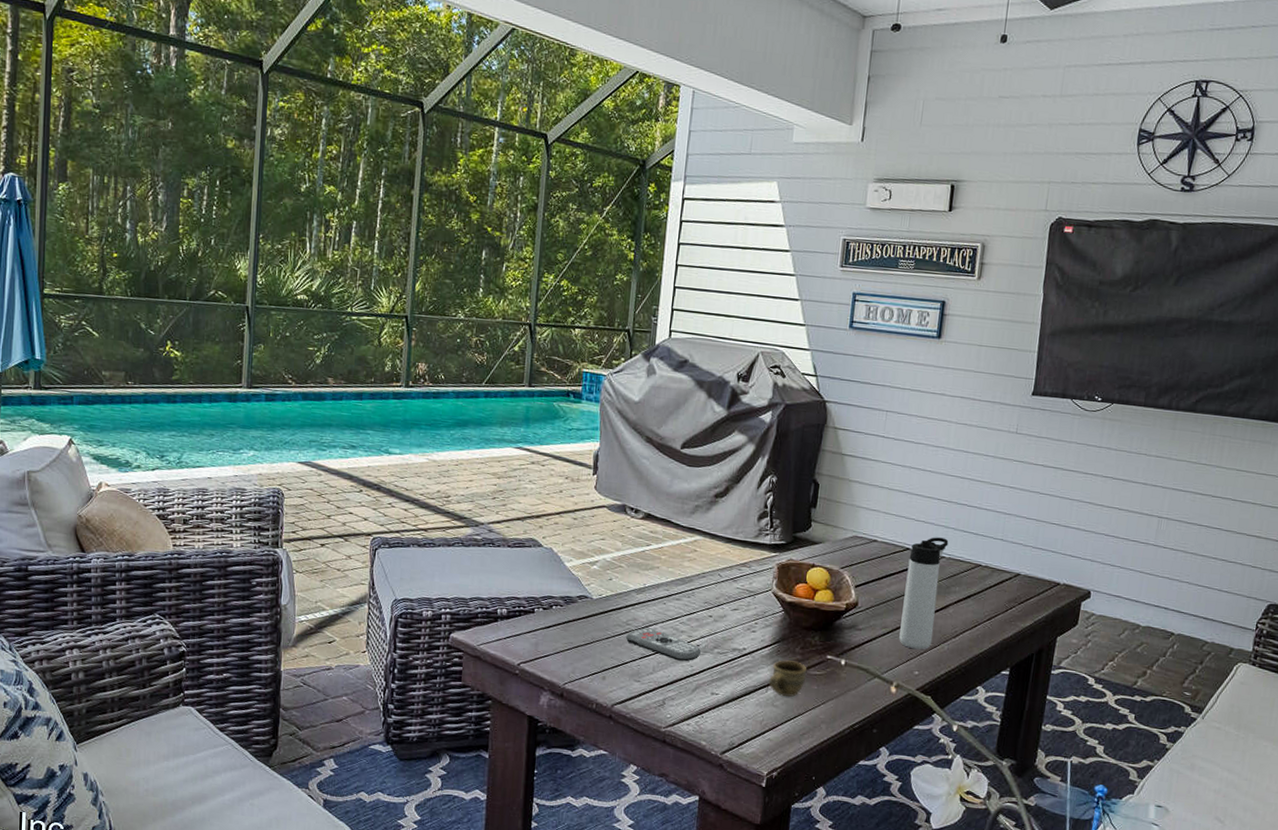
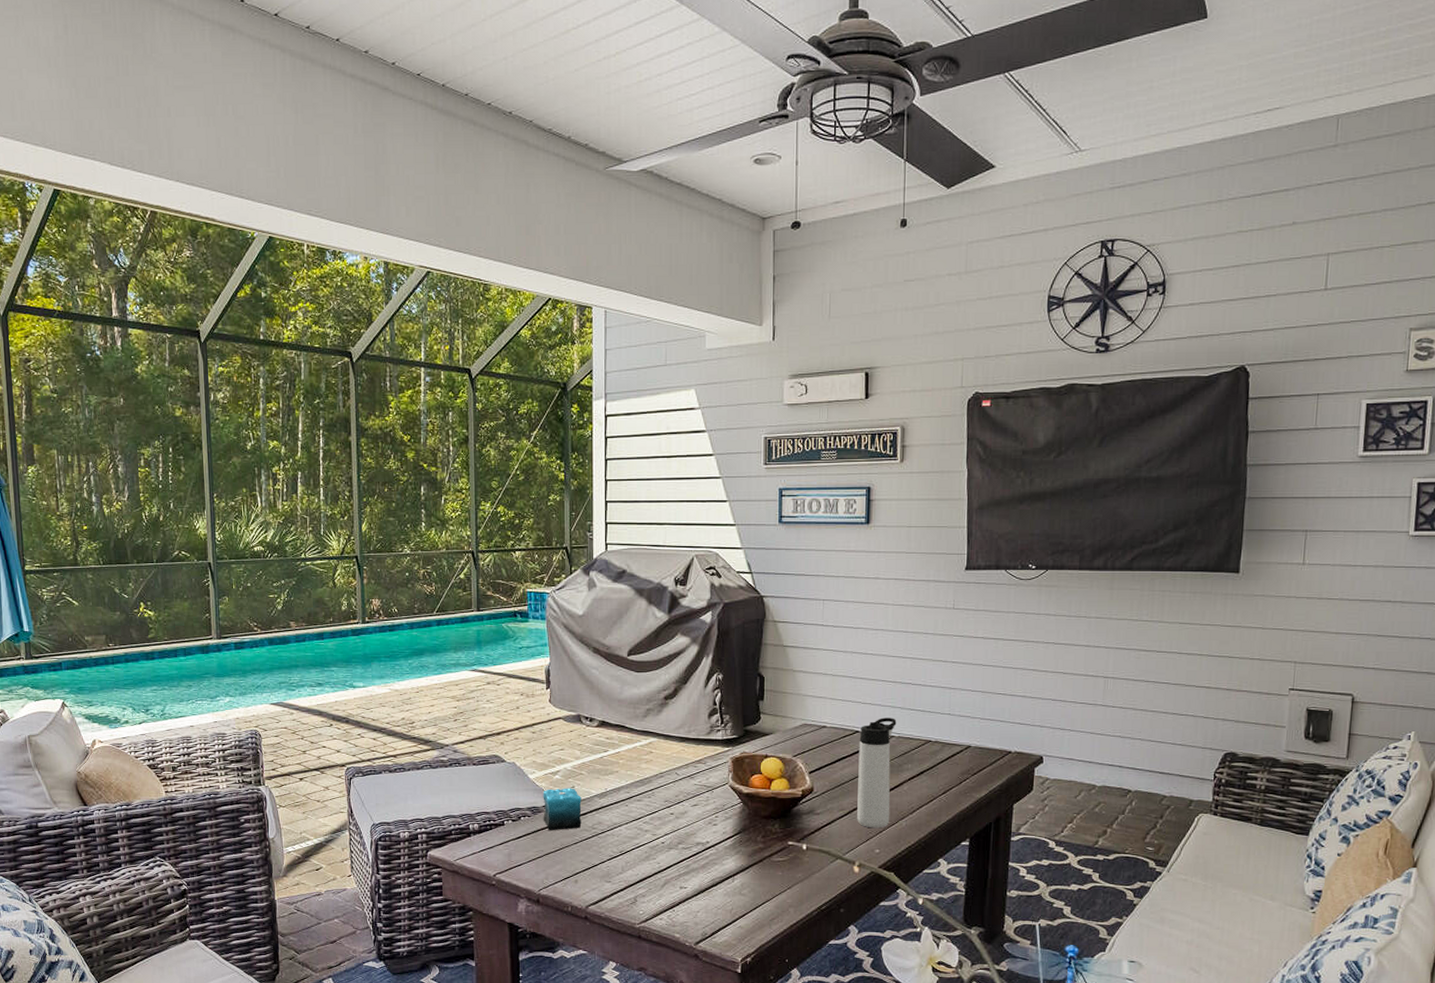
candle: none [575,579,619,623] -> present [543,788,582,830]
remote control: present [625,627,702,662] -> none [592,830,667,859]
cup: present [769,660,807,697] -> none [734,850,770,884]

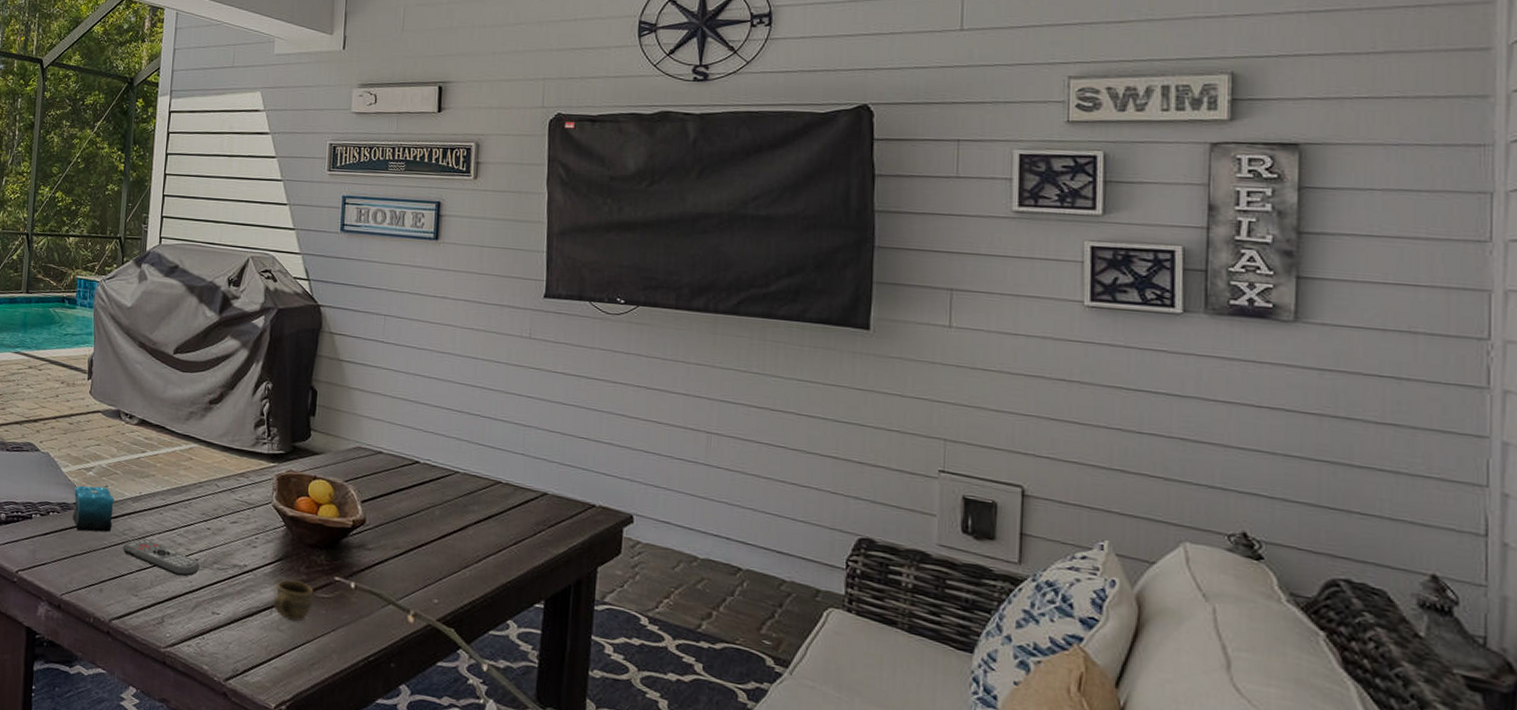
remote control: none [592,830,667,859] -> present [122,538,201,577]
cup: none [734,850,770,884] -> present [273,580,314,621]
thermos bottle: present [857,717,897,829] -> none [414,449,462,575]

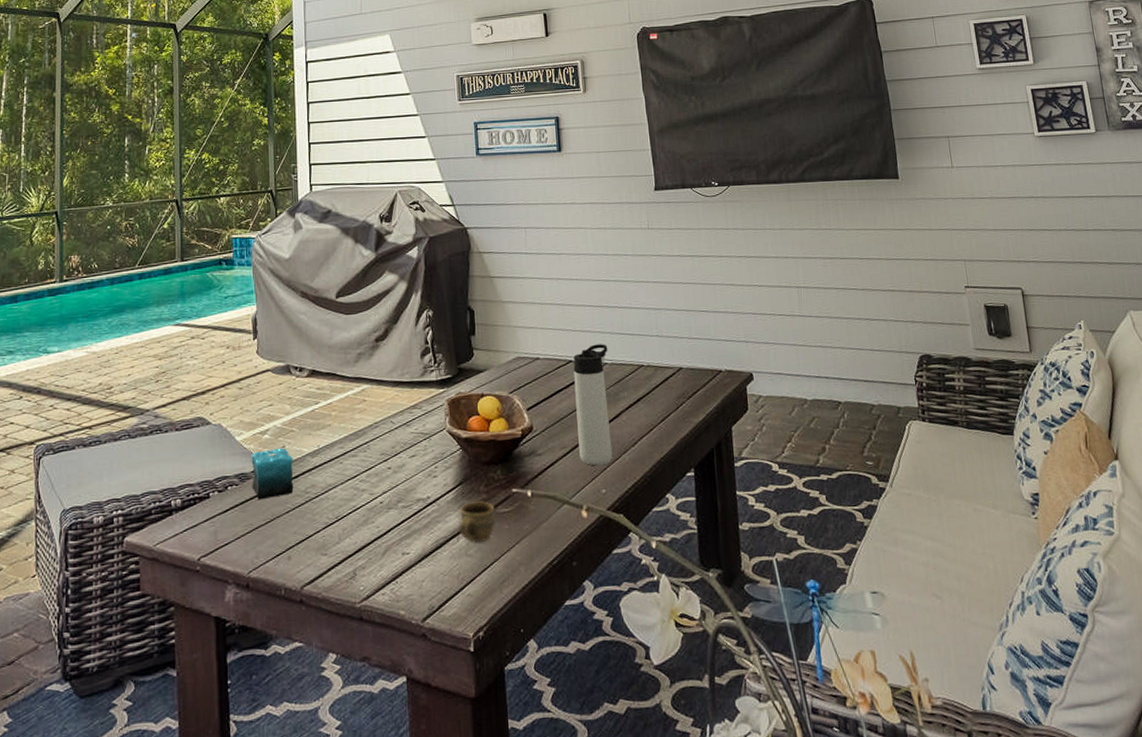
remote control: present [122,538,201,577] -> none [306,492,386,524]
thermos bottle: none [414,449,462,575] -> present [573,344,613,466]

